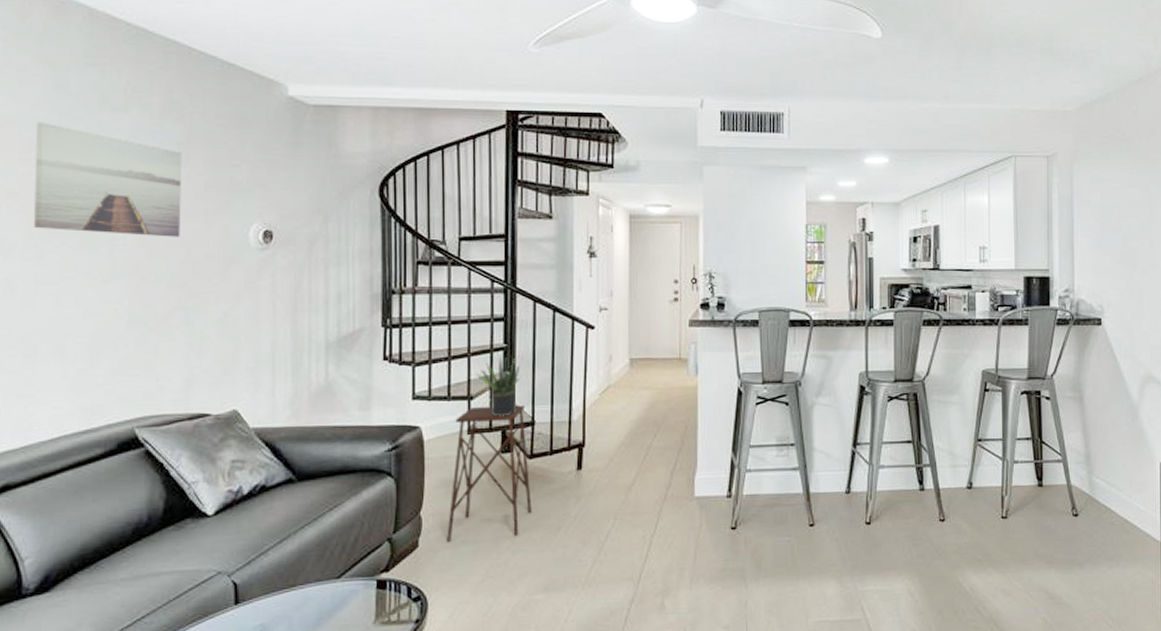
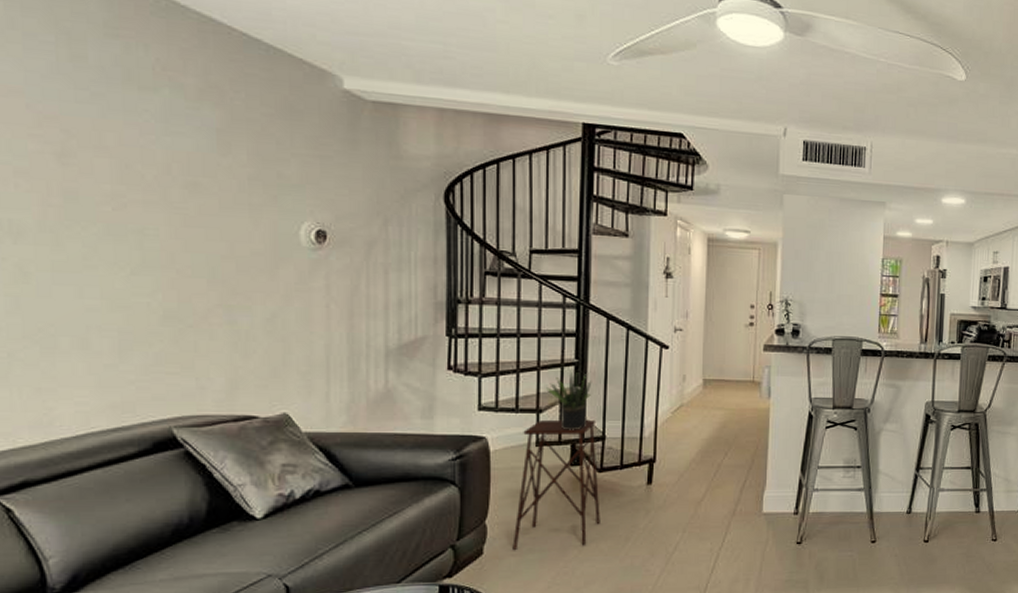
wall art: present [33,122,182,237] -> none [47,94,223,231]

